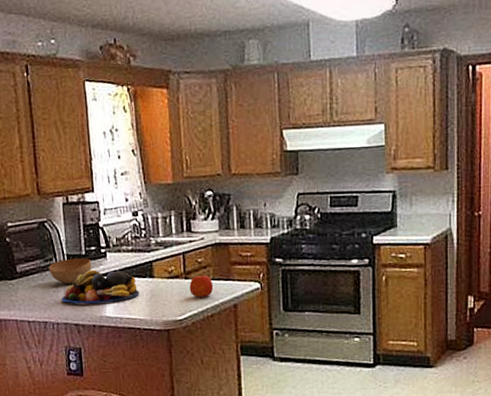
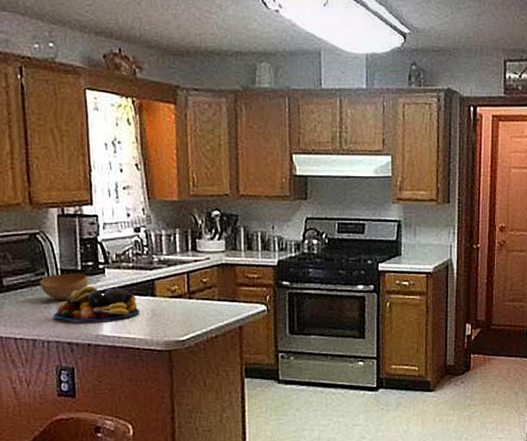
apple: present [189,273,214,297] -> none [193,293,218,318]

